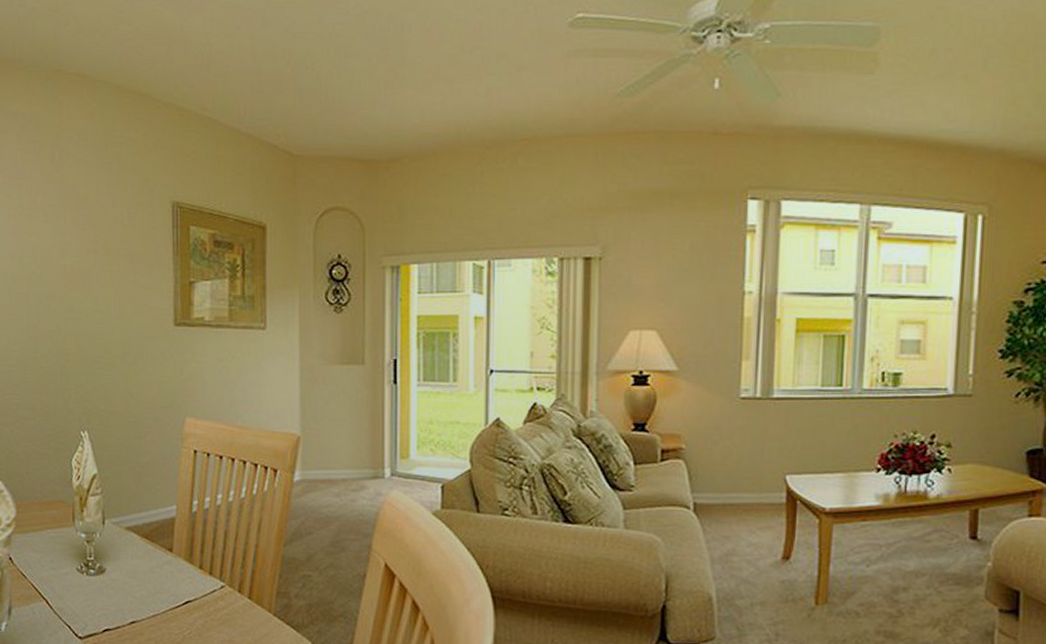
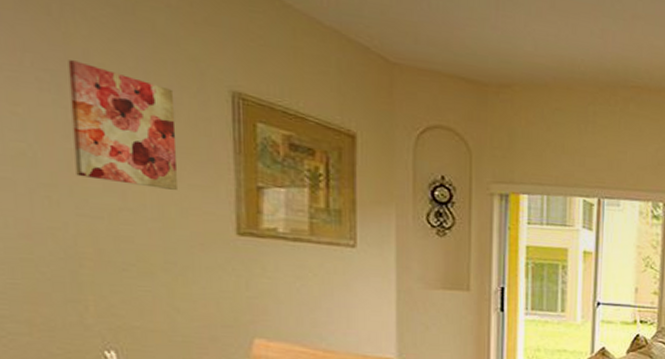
wall art: none [64,195,134,291] -> present [68,60,178,190]

